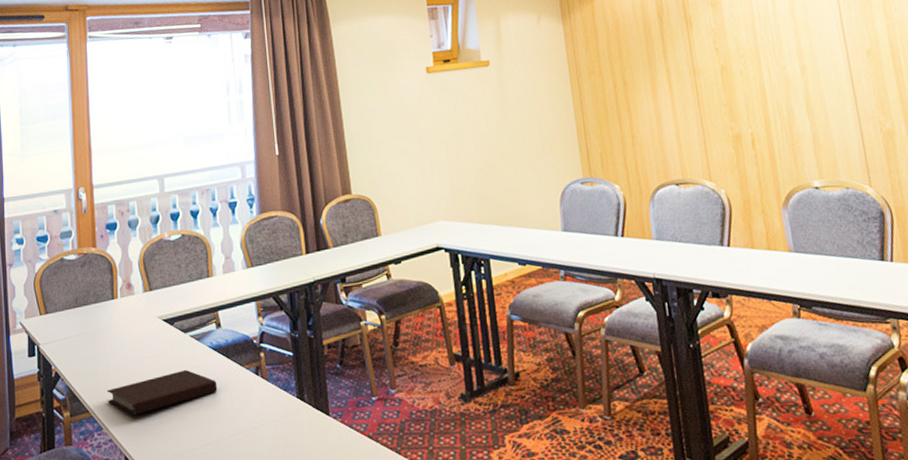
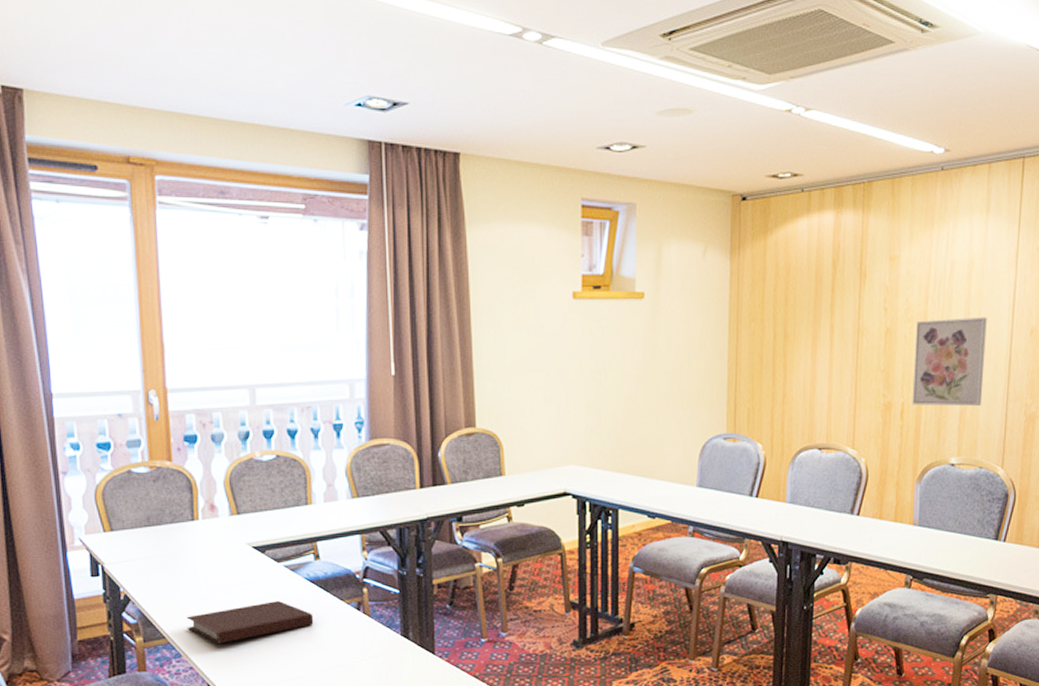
wall art: none [750,45,833,134] -> present [912,317,987,406]

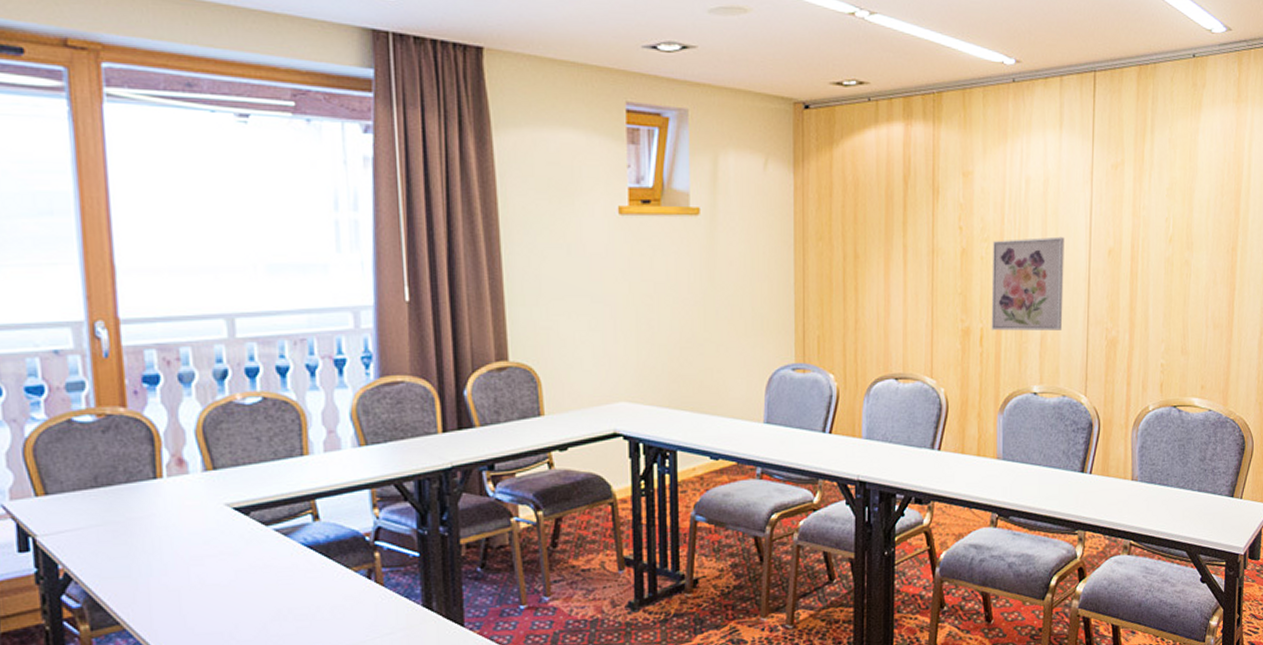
notebook: present [186,600,314,643] -> none [147,571,313,628]

